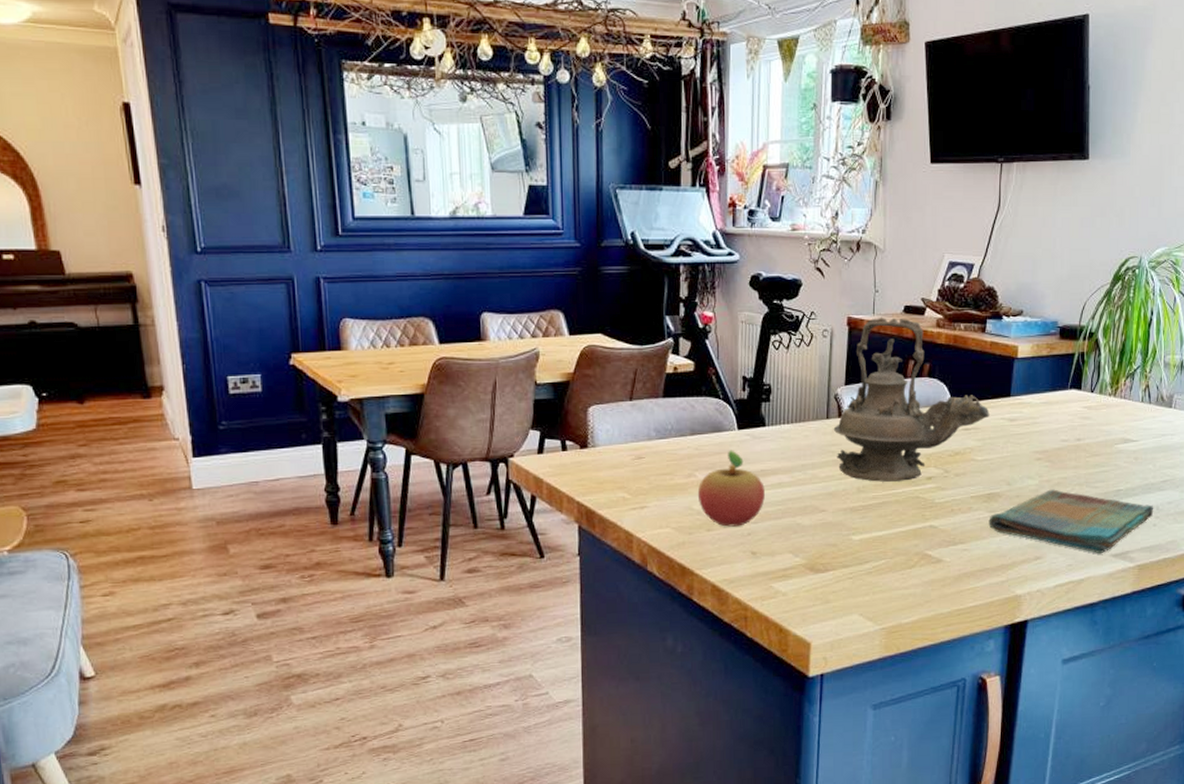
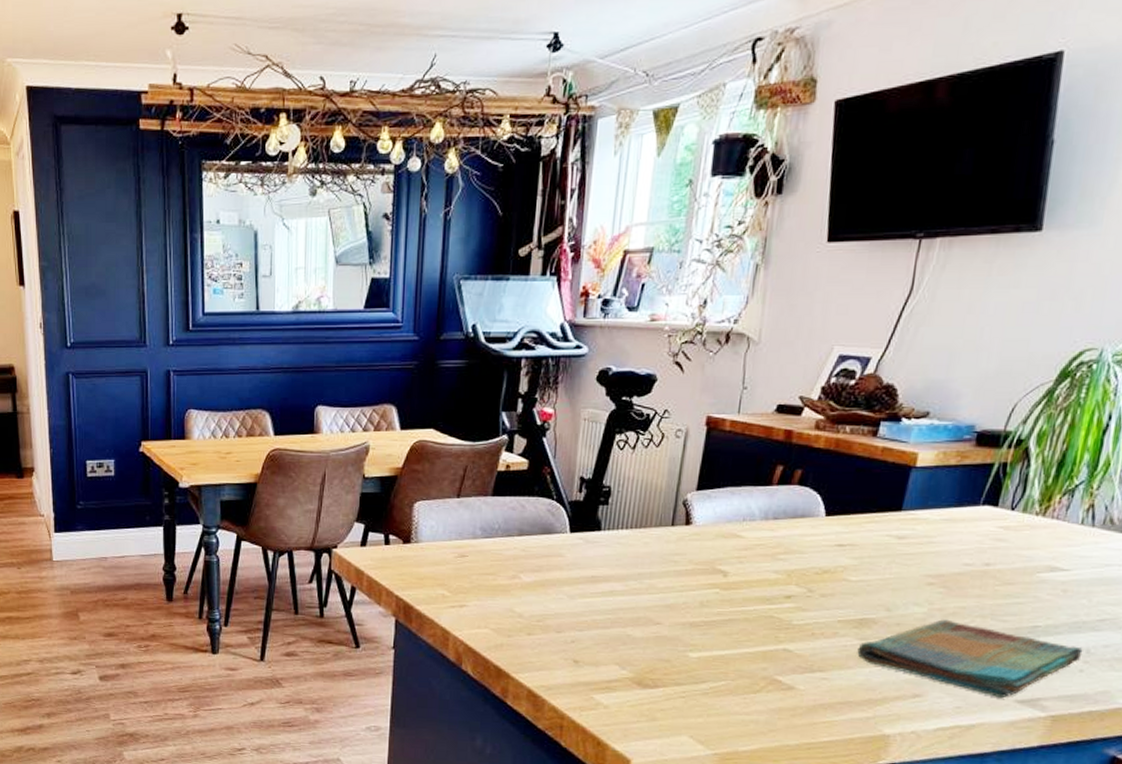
fruit: present [697,450,765,527] -> none [520,553,594,633]
teapot: present [833,318,990,482] -> none [678,417,873,598]

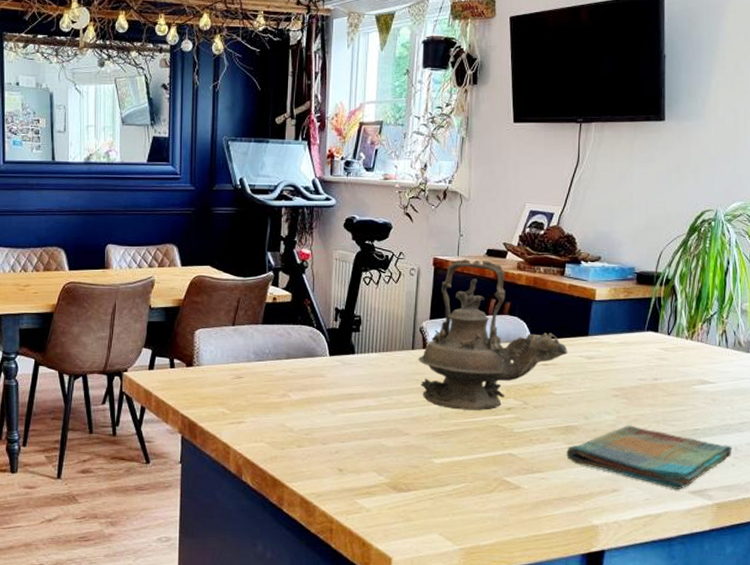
teapot: none [678,417,873,598] -> present [418,259,568,410]

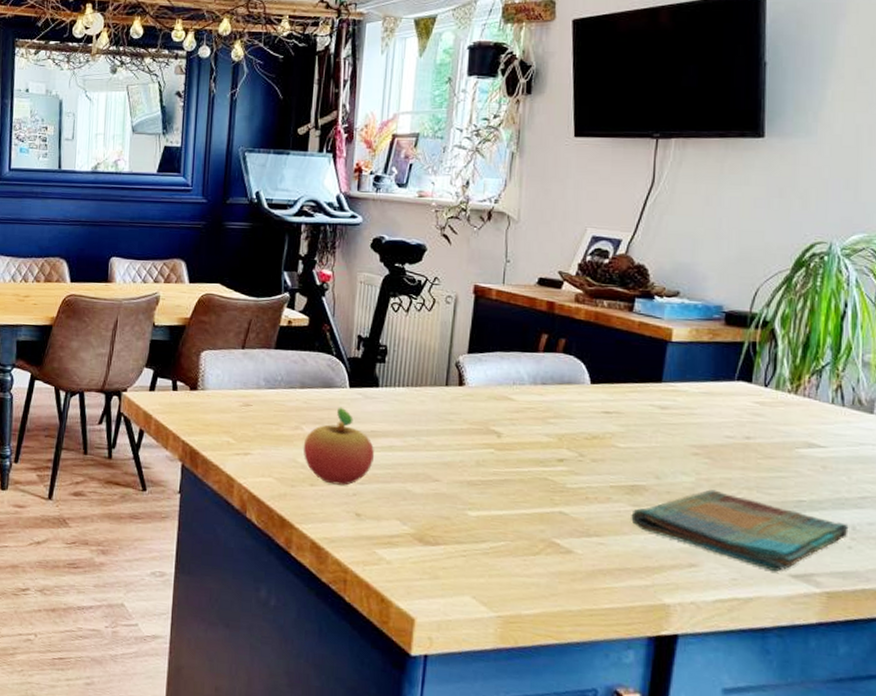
fruit: none [290,374,352,445] -> present [303,407,374,485]
teapot: present [418,259,568,410] -> none [452,288,636,460]

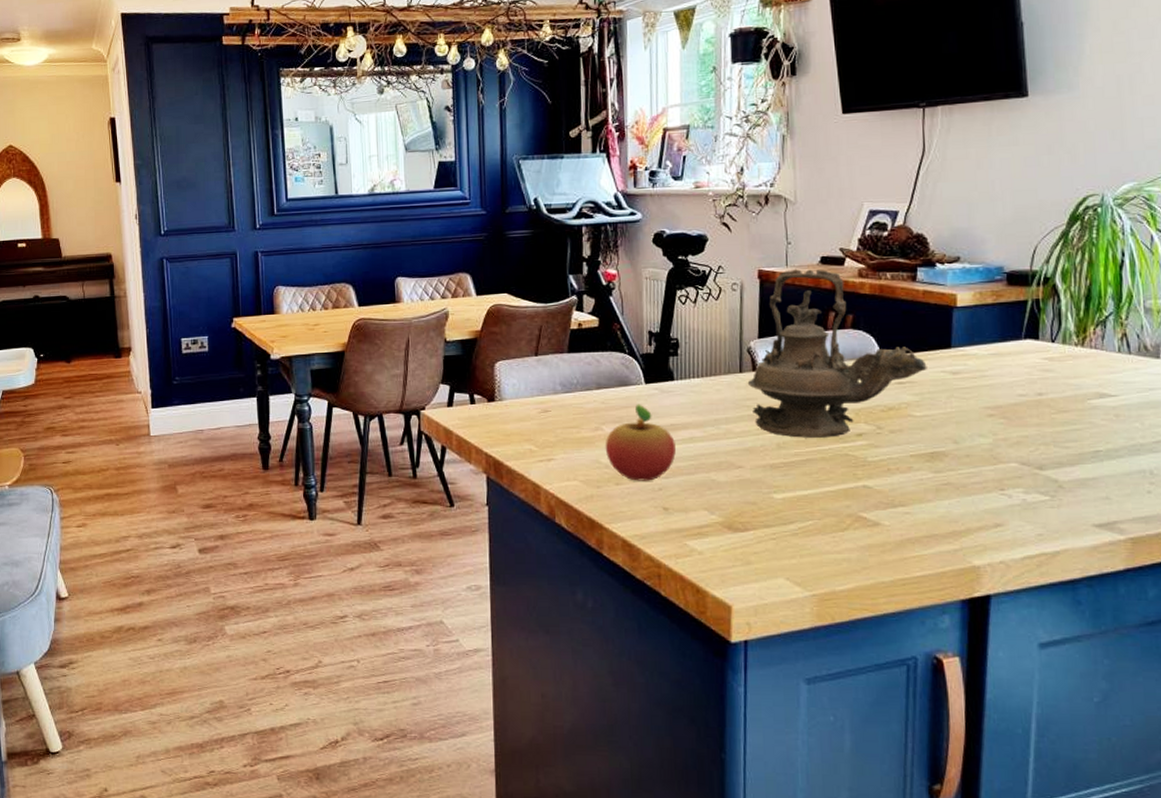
teapot: none [452,288,636,460] -> present [747,269,927,438]
dish towel: present [631,489,849,572] -> none [933,449,1147,524]

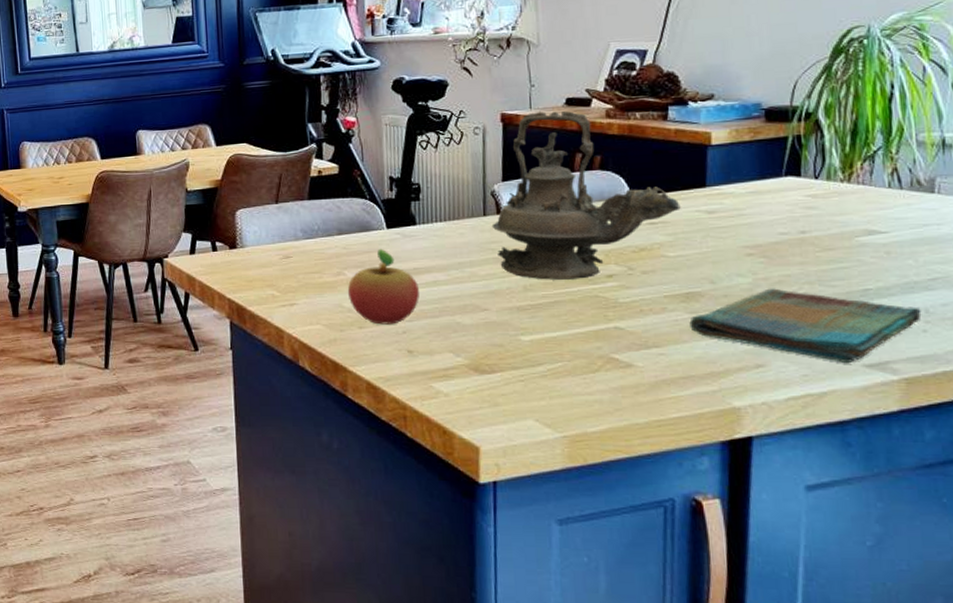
dish towel: none [933,449,1147,524] -> present [689,288,922,364]

